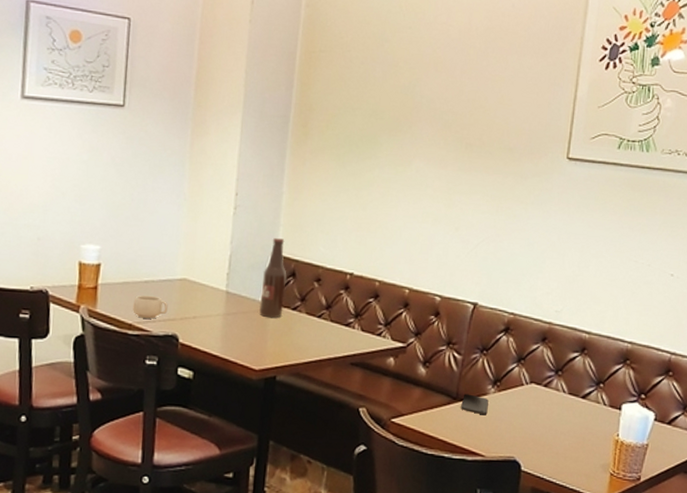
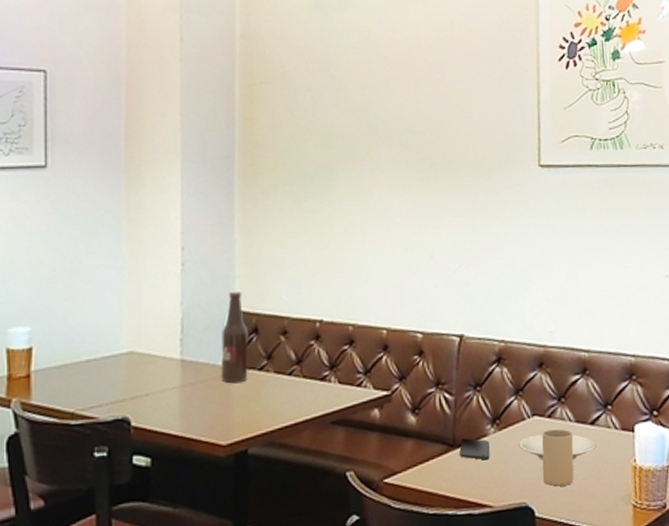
mug: present [133,295,168,319] -> none [74,376,115,404]
saucer: none [514,400,585,427] -> present [518,434,596,460]
cup: none [532,397,565,448] -> present [542,429,574,487]

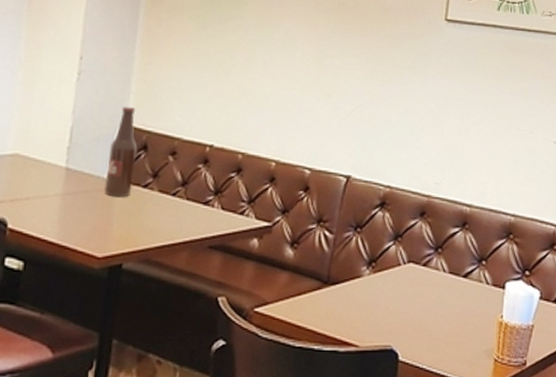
smartphone: present [459,438,490,460] -> none [332,277,363,300]
saucer: present [518,434,596,460] -> none [390,281,466,310]
cup: present [542,429,574,487] -> none [410,278,445,333]

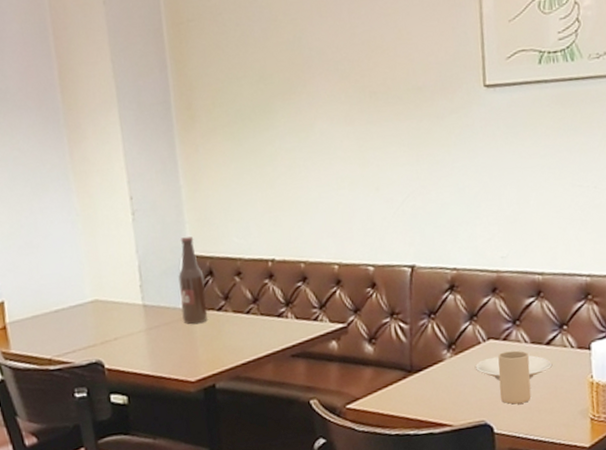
saucer: none [390,281,466,310] -> present [474,355,553,381]
cup: none [410,278,445,333] -> present [498,350,532,405]

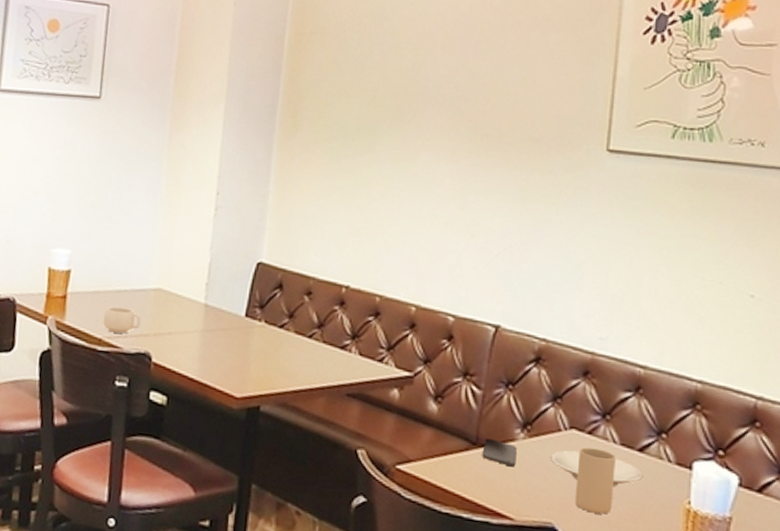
mug: none [47,324,86,351] -> present [103,306,141,334]
beer bottle: present [178,236,208,325] -> none [241,242,273,337]
smartphone: none [417,363,448,384] -> present [482,438,517,467]

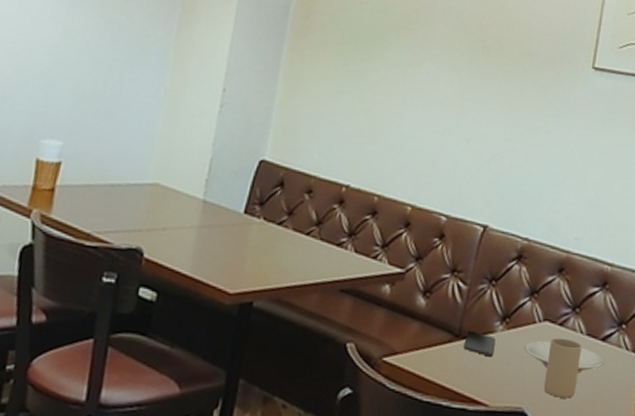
mug: present [103,306,141,334] -> none [93,200,135,229]

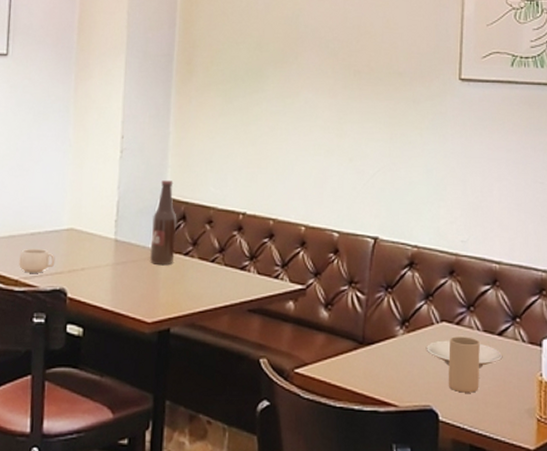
mug: none [93,200,135,229] -> present [19,248,55,273]
beer bottle: none [239,140,275,234] -> present [150,179,177,266]
smartphone: present [463,330,496,357] -> none [368,337,398,360]

